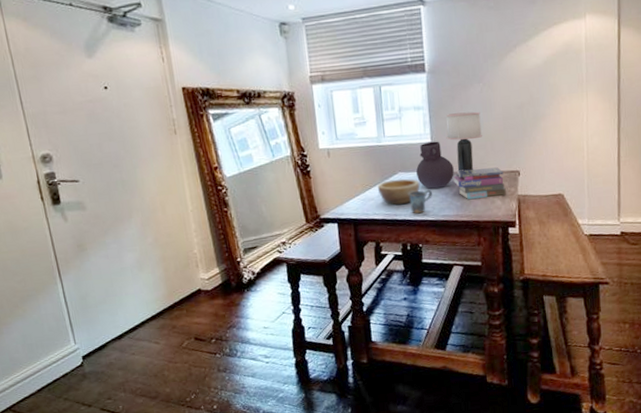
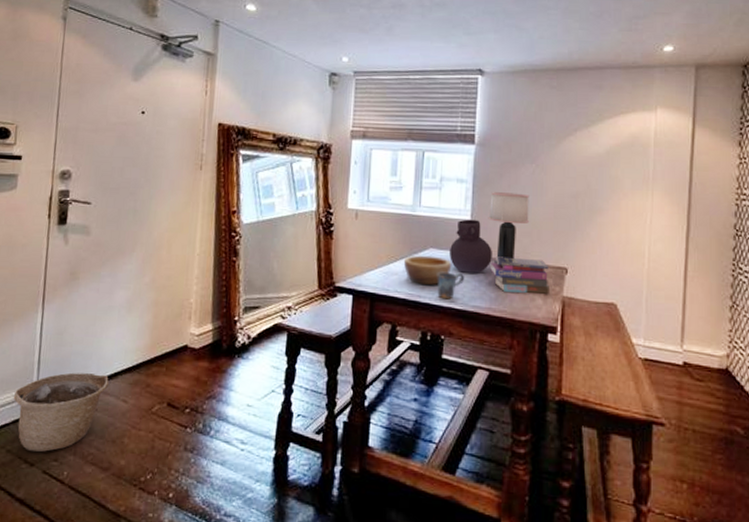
basket: none [56,325,139,396] -> present [13,372,109,452]

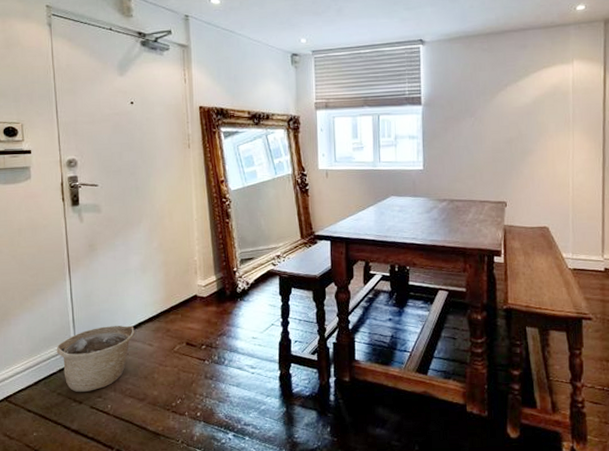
bowl: present [403,255,452,286] -> none [370,202,411,227]
mug: present [437,271,465,300] -> none [399,214,423,237]
vase: present [450,219,492,273] -> none [408,169,444,214]
table lamp: present [488,192,529,263] -> none [437,143,472,203]
books: present [490,256,549,294] -> none [443,197,493,227]

